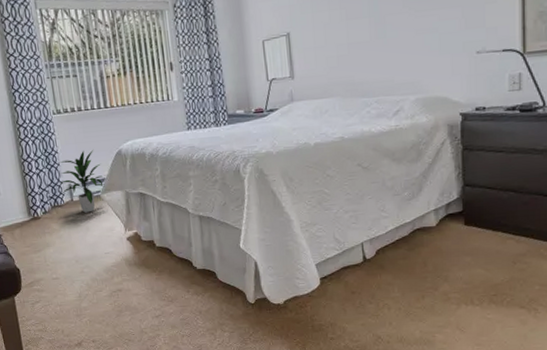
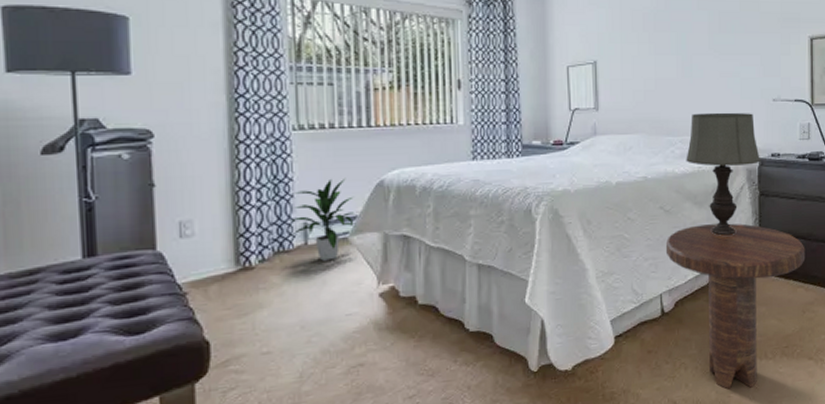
side table: none [364,177,516,330] -> present [665,223,806,390]
table lamp: none [382,68,463,190] -> present [686,112,760,236]

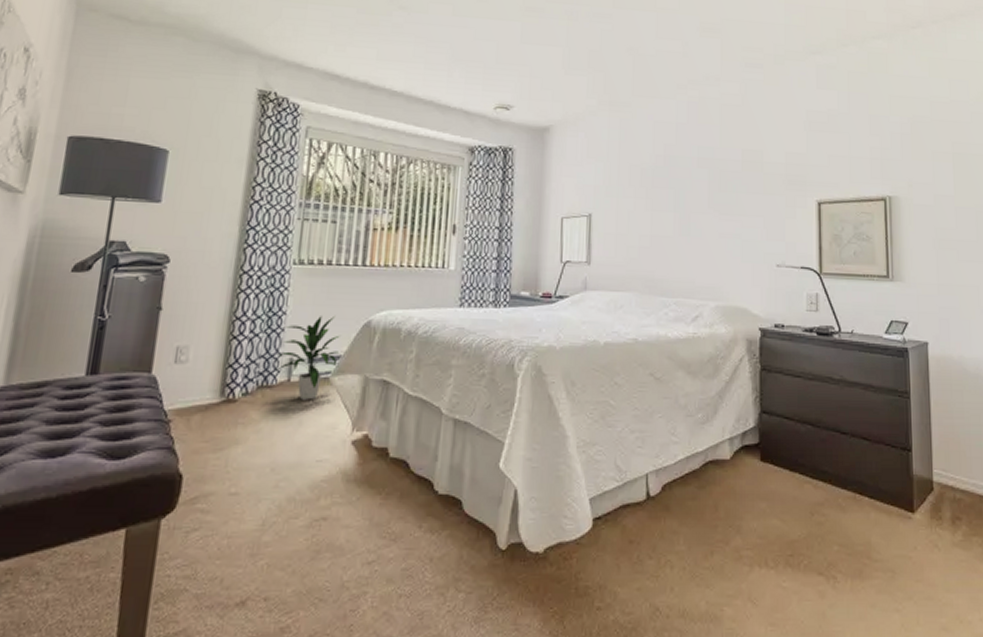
side table: present [665,223,806,390] -> none [654,398,814,602]
table lamp: present [686,112,760,236] -> none [680,274,762,413]

